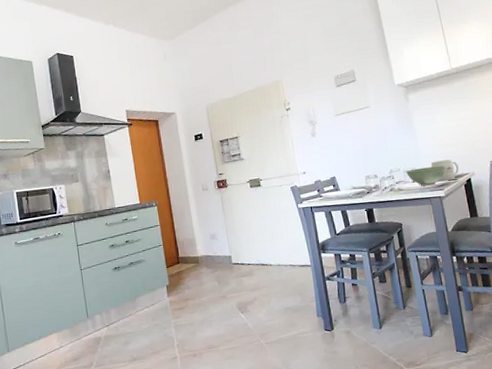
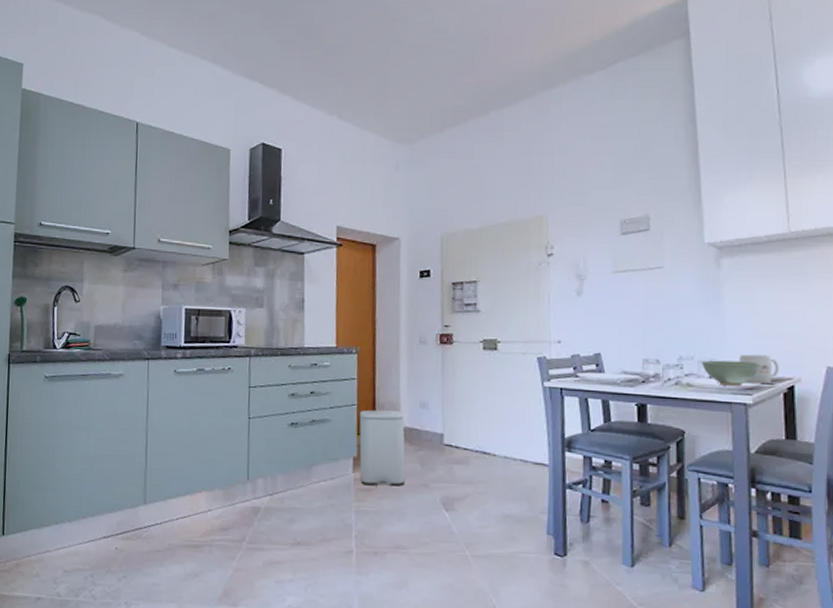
pedal bin: none [165,244,208,305] -> present [359,409,406,487]

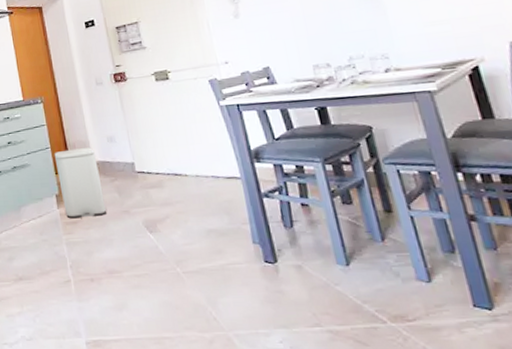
bowl: present [701,360,761,386] -> none [372,49,437,78]
mug: present [739,354,779,385] -> none [412,41,458,72]

